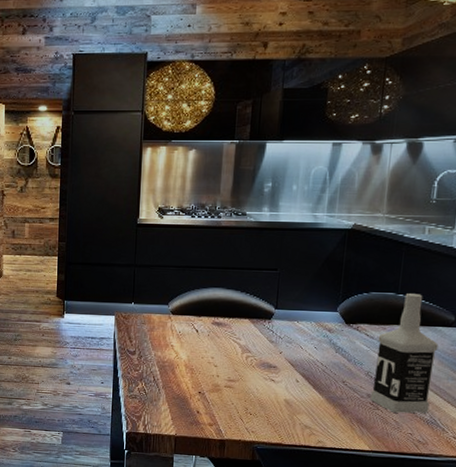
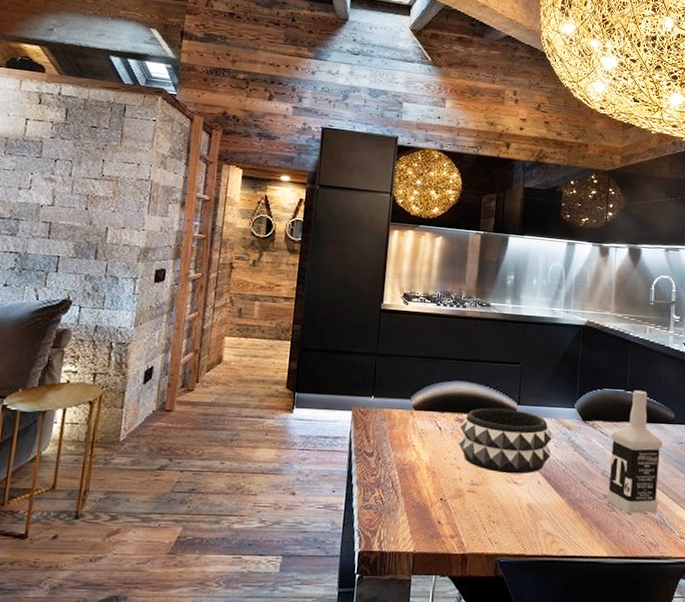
decorative bowl: none [215,312,312,373] -> present [458,408,552,474]

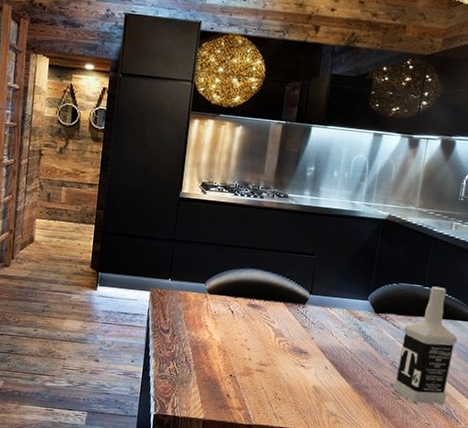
decorative bowl: present [458,408,552,474] -> none [249,295,343,359]

